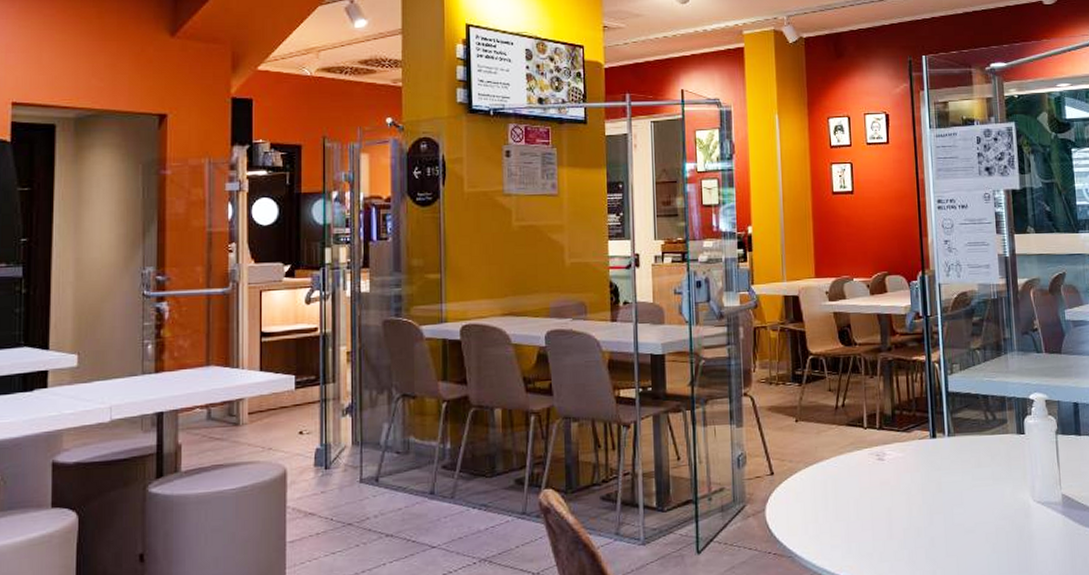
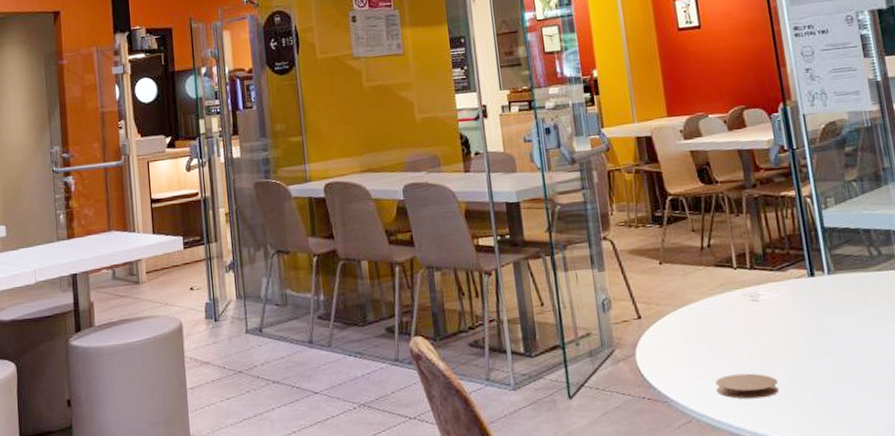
coaster: none [838,529,895,555] -> present [715,373,779,400]

